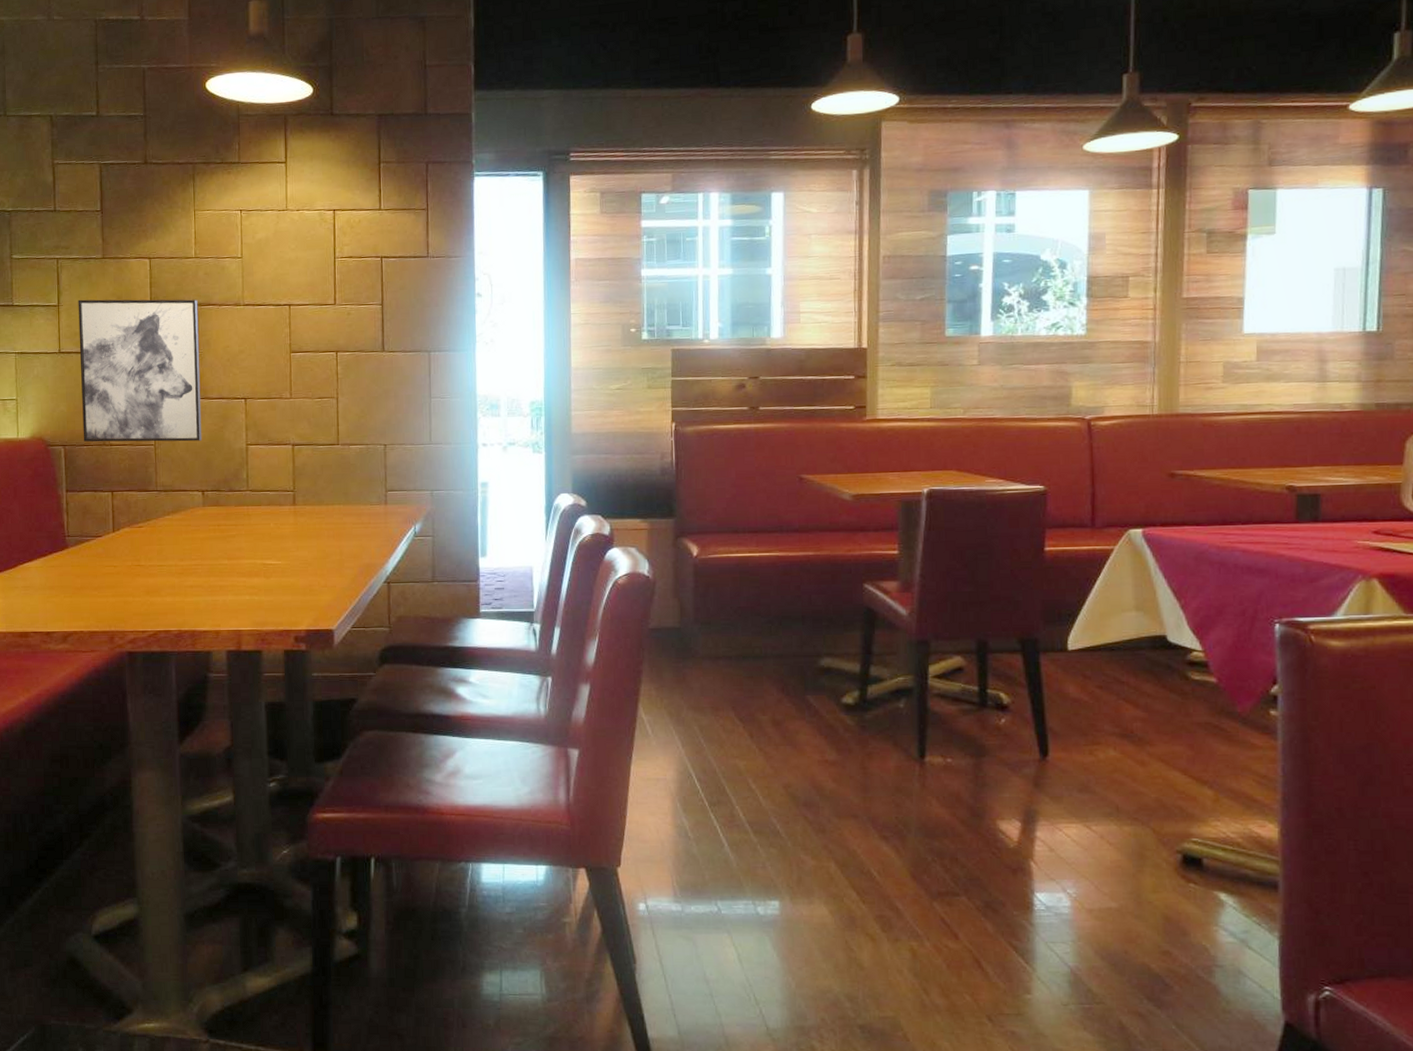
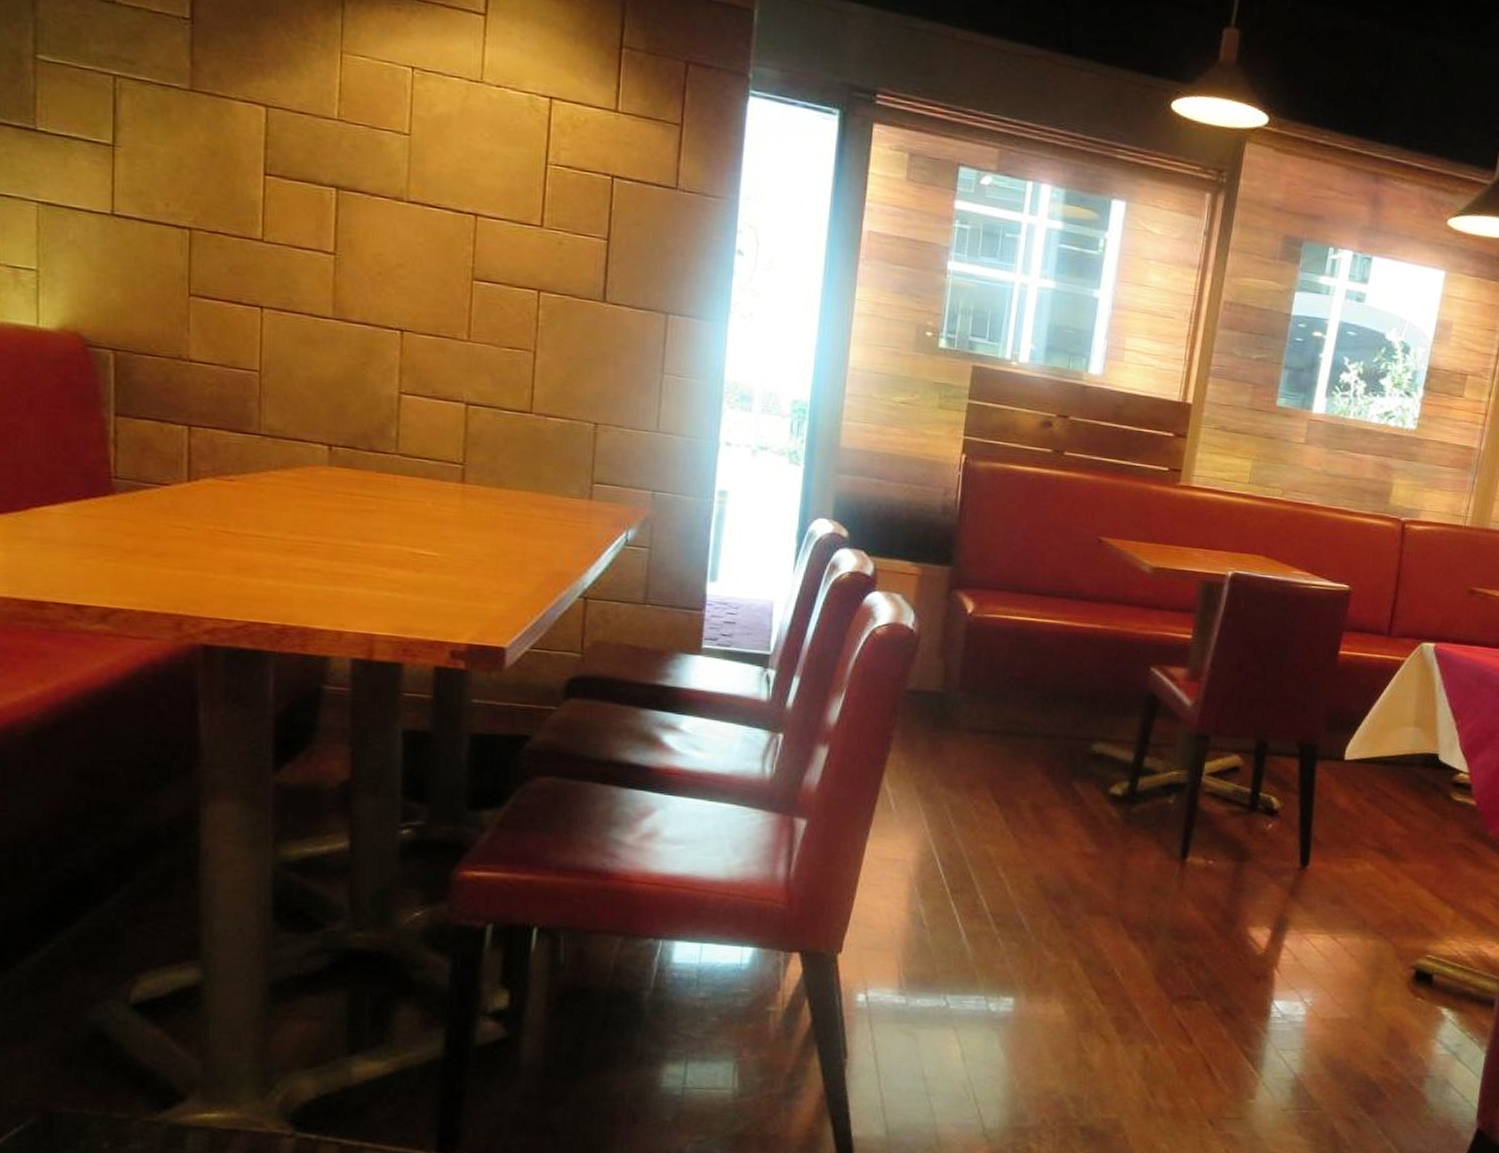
wall art: present [78,299,202,442] -> none [145,143,339,377]

